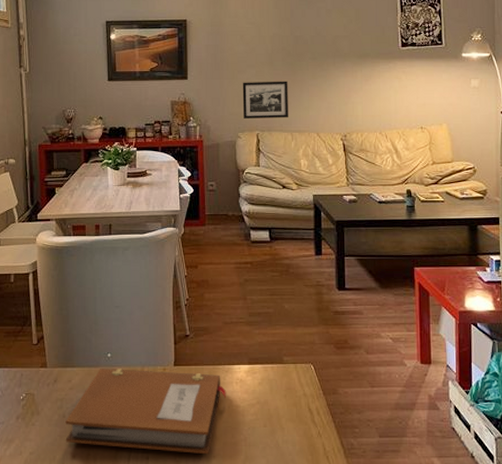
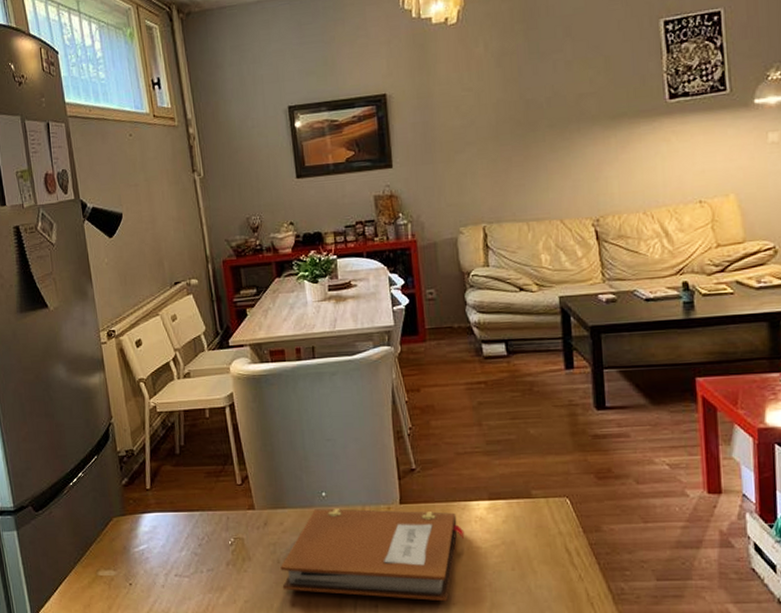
picture frame: present [242,81,288,119] -> none [461,157,522,209]

